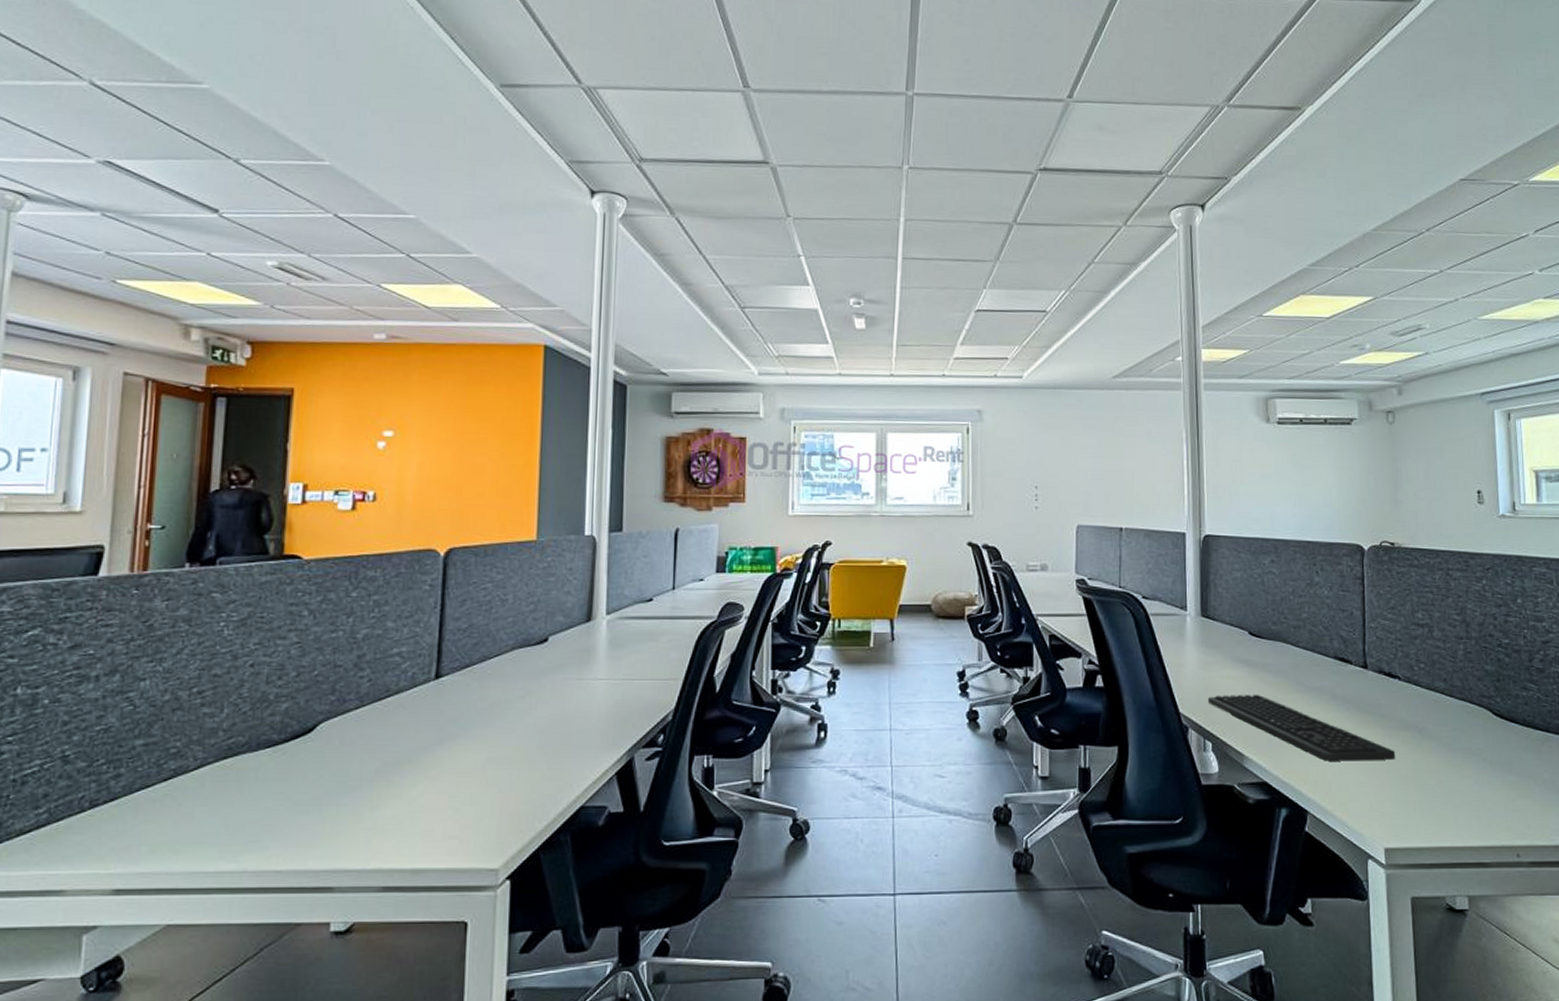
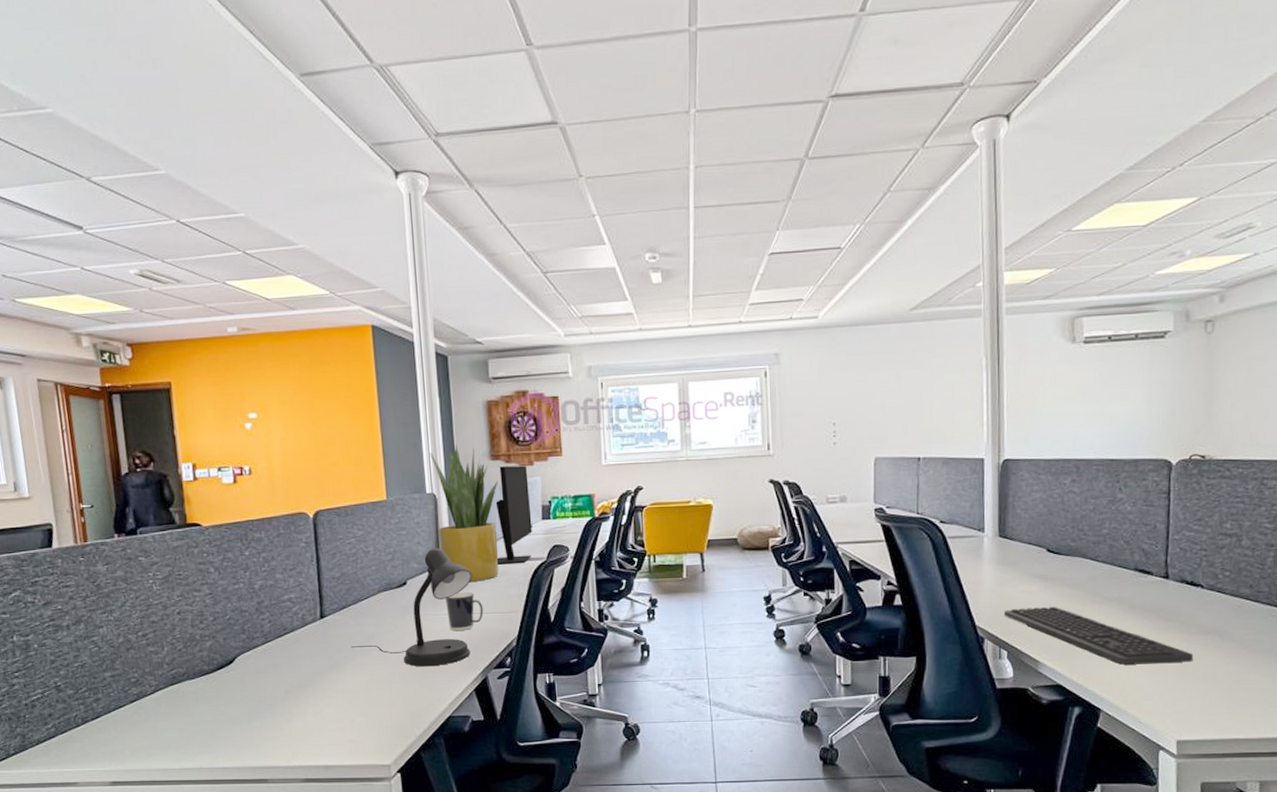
desk lamp: none [469,599,629,743] -> present [351,548,473,667]
planter: none [593,481,671,641] -> present [430,444,499,582]
mug: none [593,654,637,699] -> present [446,592,484,631]
monitor: none [658,510,705,623] -> present [495,465,532,565]

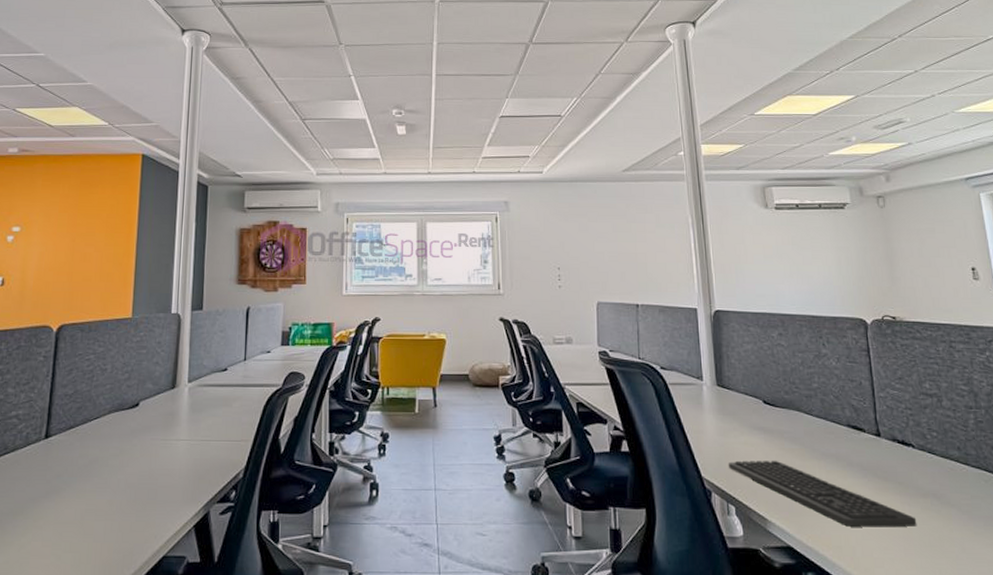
desk lamp: present [351,548,473,667] -> none [71,369,207,498]
planter: present [430,444,499,582] -> none [177,267,243,406]
mug: present [446,592,484,631] -> none [176,417,214,458]
monitor: present [495,465,532,565] -> none [232,291,272,390]

